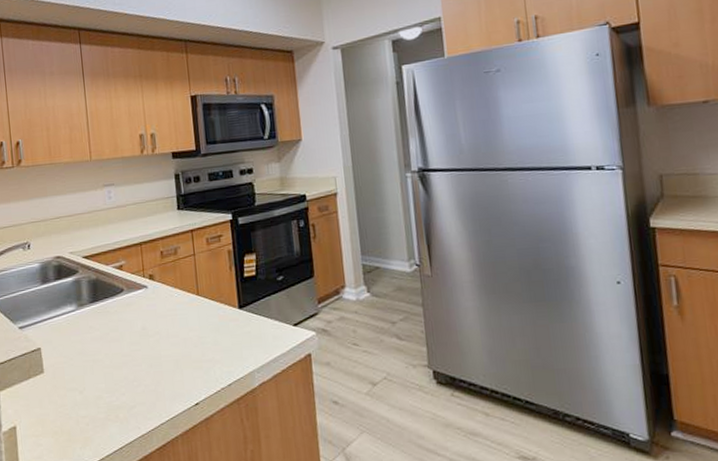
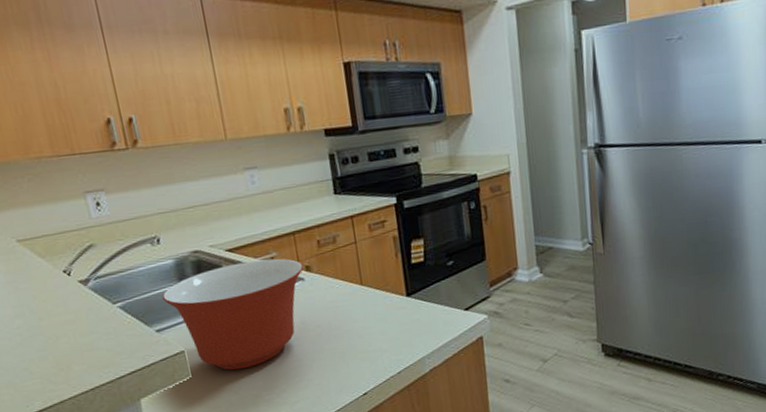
mixing bowl: none [27,266,147,371] -> present [162,258,303,371]

